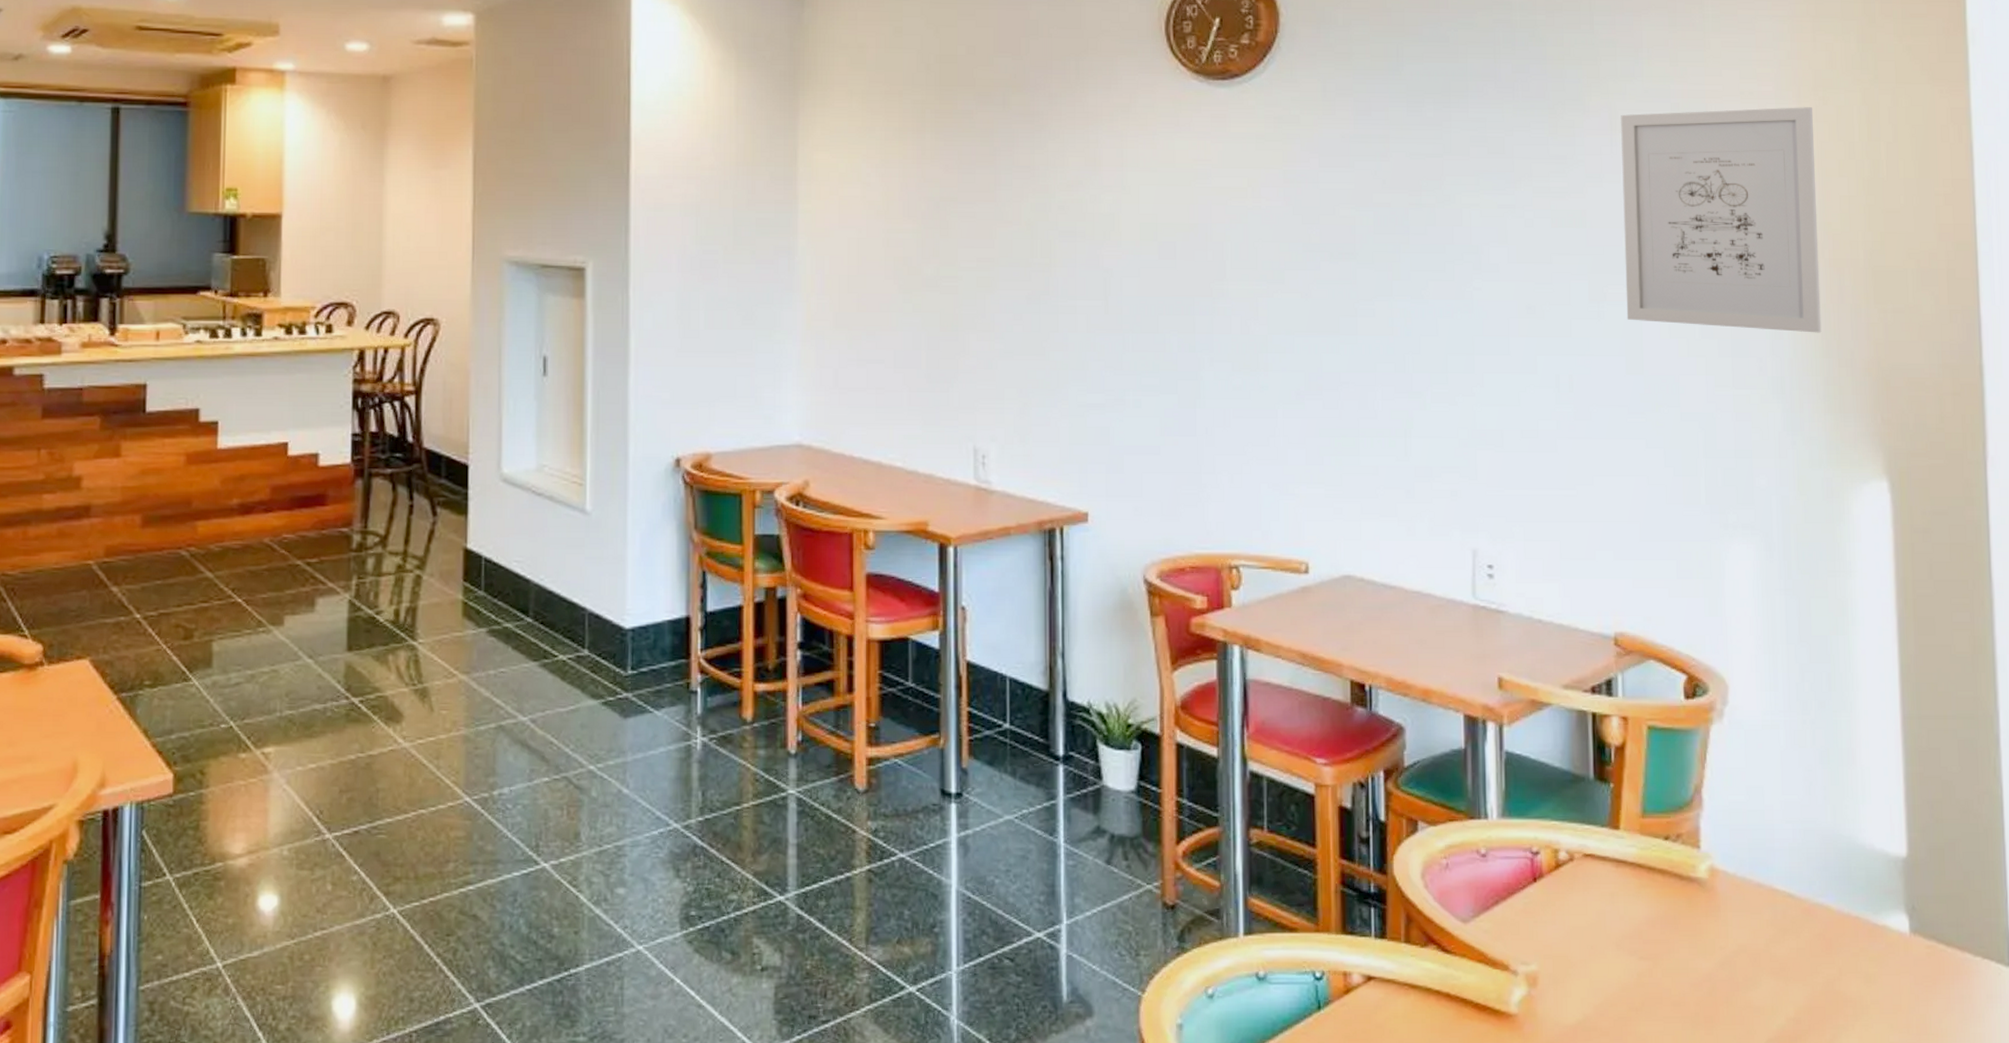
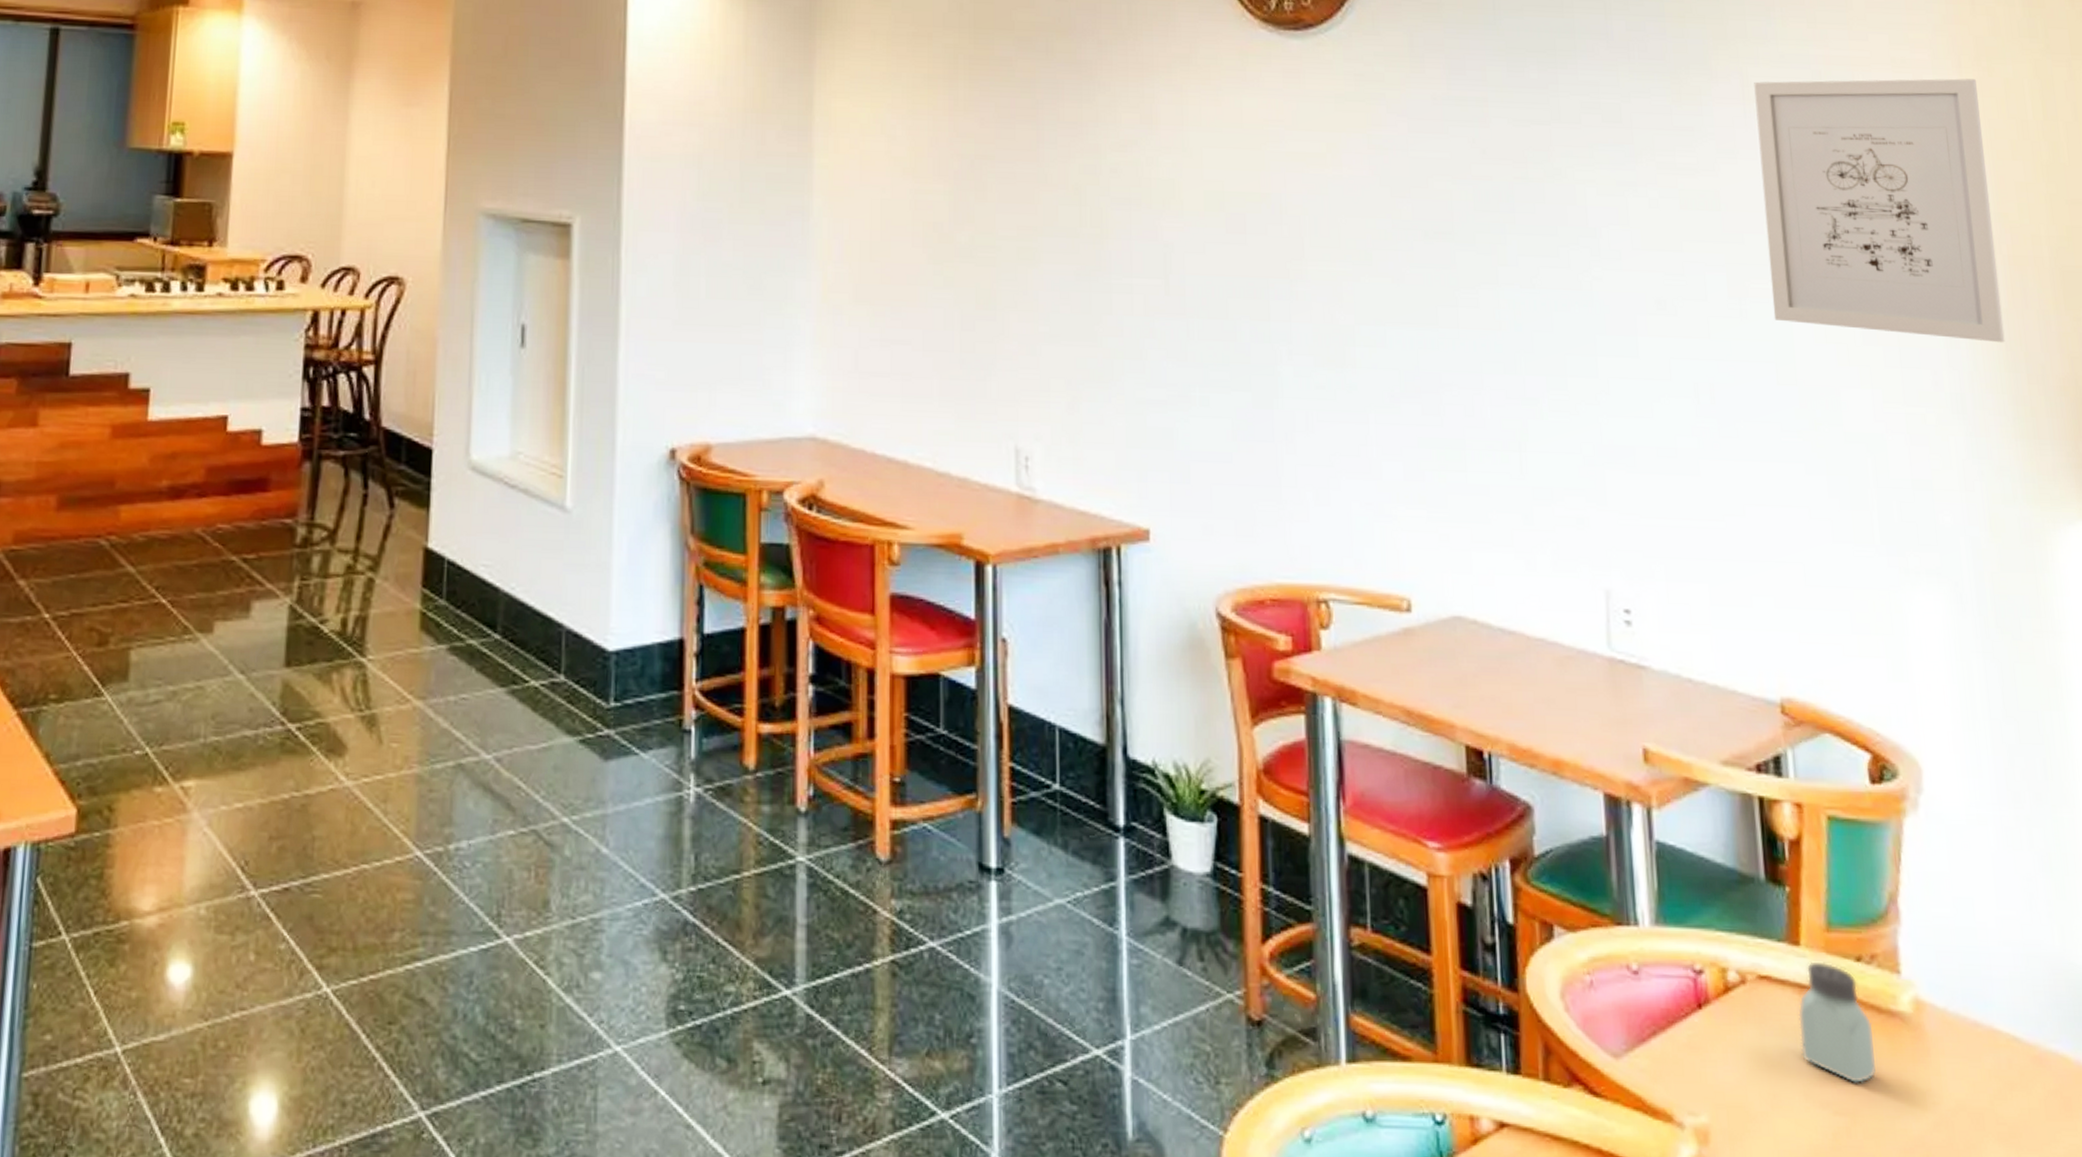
saltshaker: none [1615,841,1675,934] -> present [1798,961,1876,1083]

